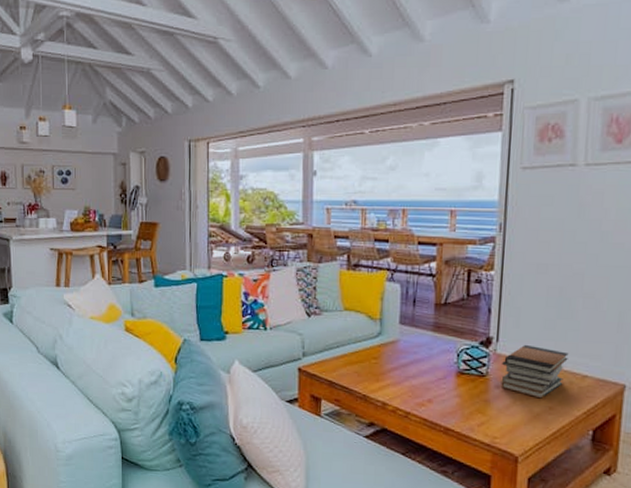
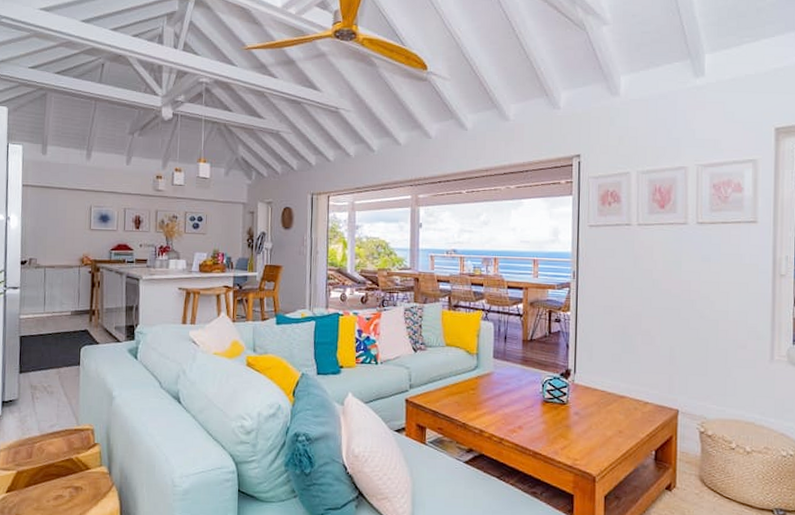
book stack: present [500,344,569,399] -> none [579,375,632,424]

